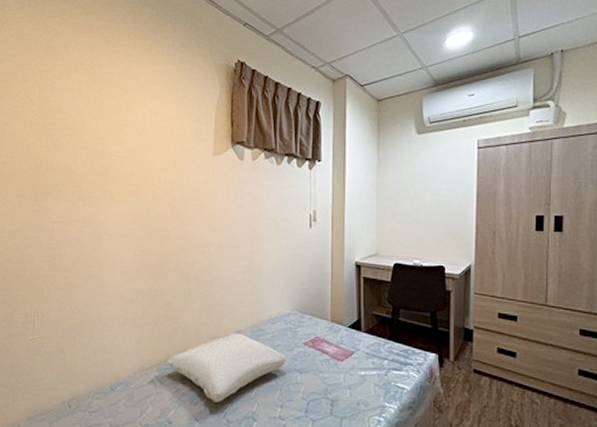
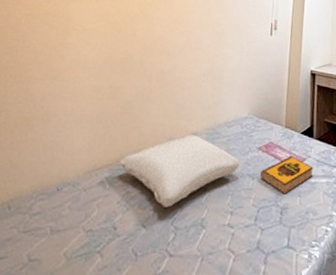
hardback book: none [308,350,363,387] -> present [260,156,314,195]

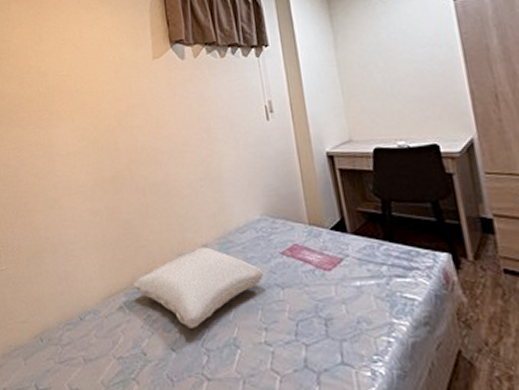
hardback book: present [260,156,314,195] -> none [290,257,357,303]

